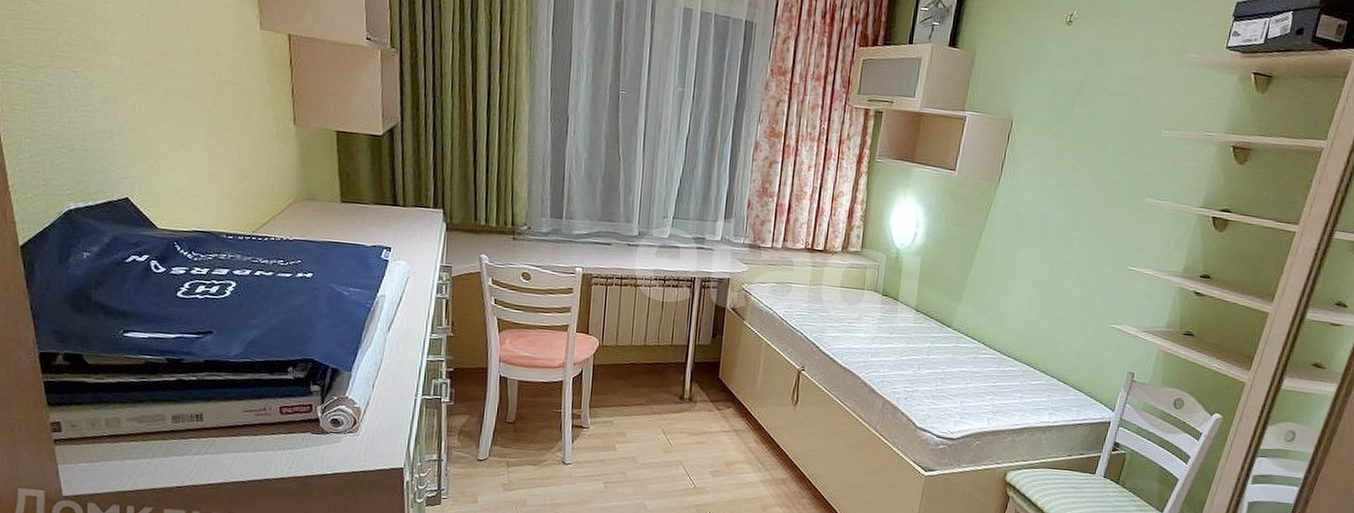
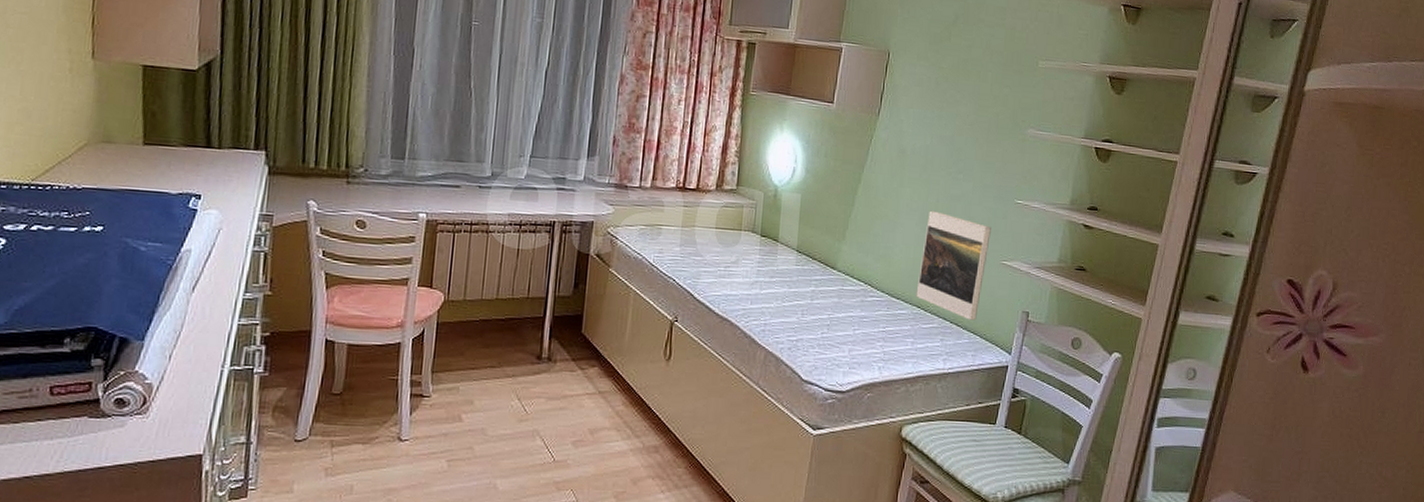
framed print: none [1026,275,1103,379] -> present [916,210,991,321]

